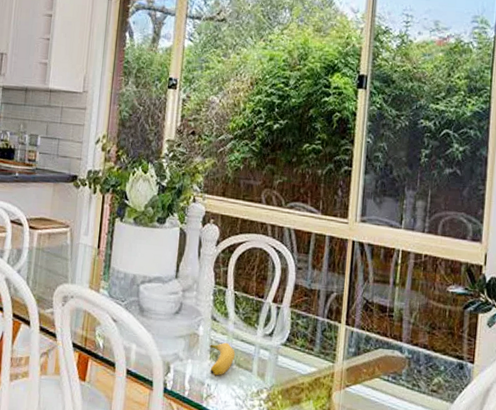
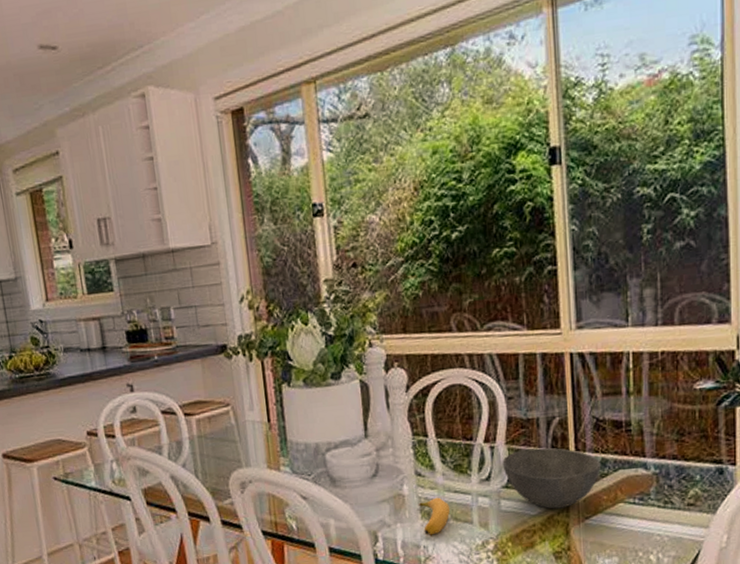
bowl: none [284,315,366,373] -> present [502,447,602,509]

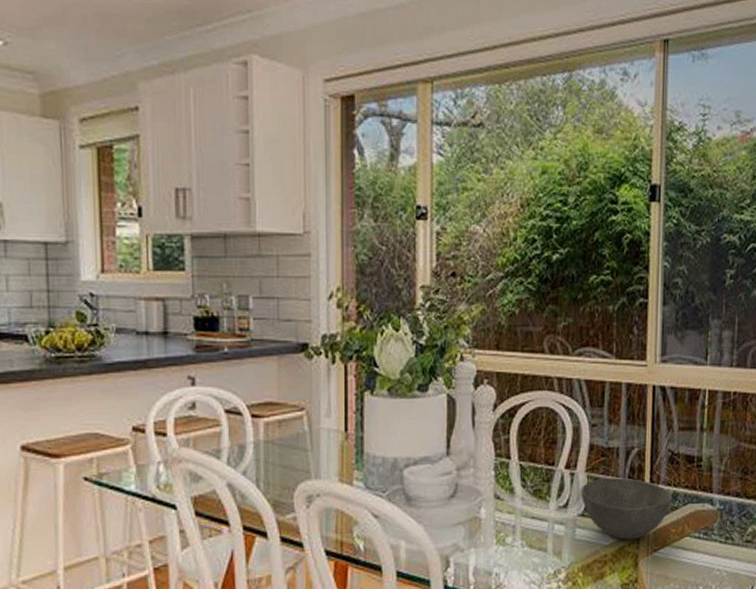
banana: present [419,497,451,535] -> none [495,522,526,562]

